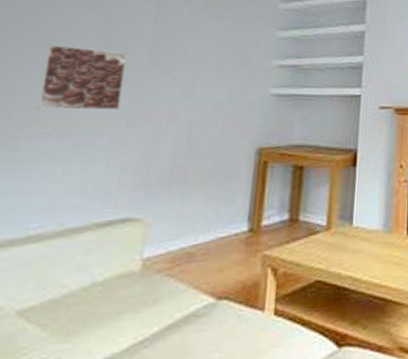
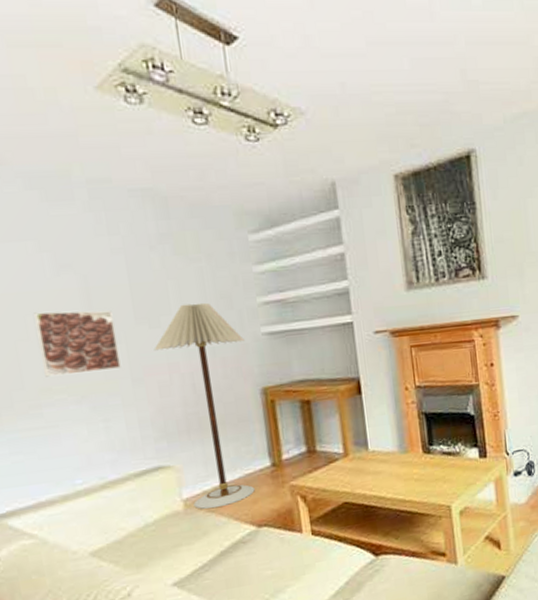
floor lamp: none [153,56,252,273] -> present [154,302,255,509]

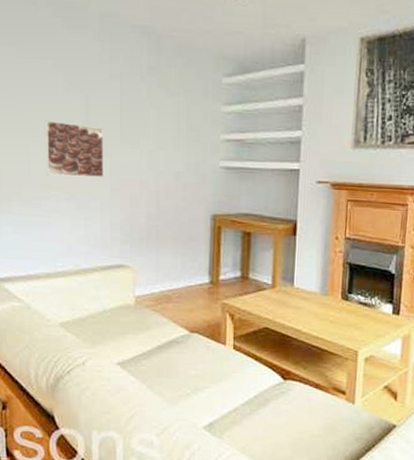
floor lamp: present [154,302,255,509] -> none [131,131,204,309]

